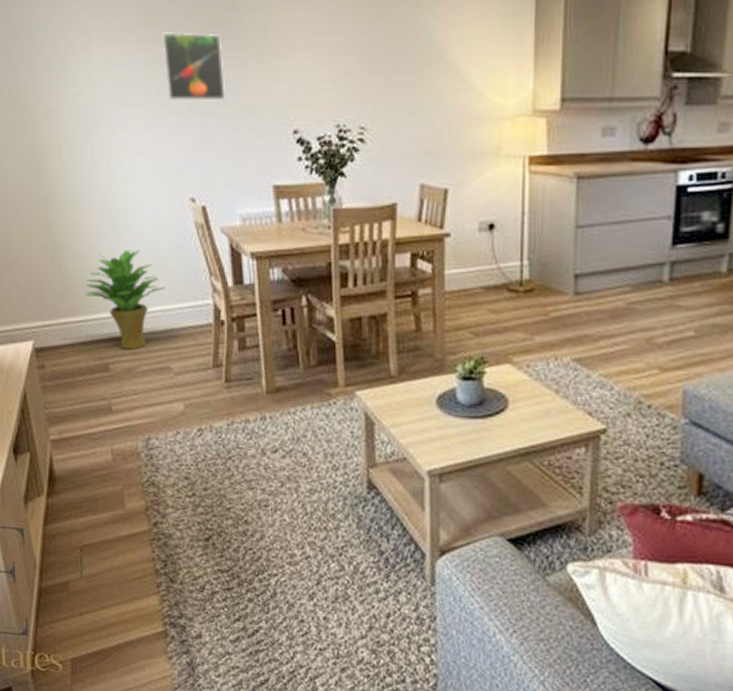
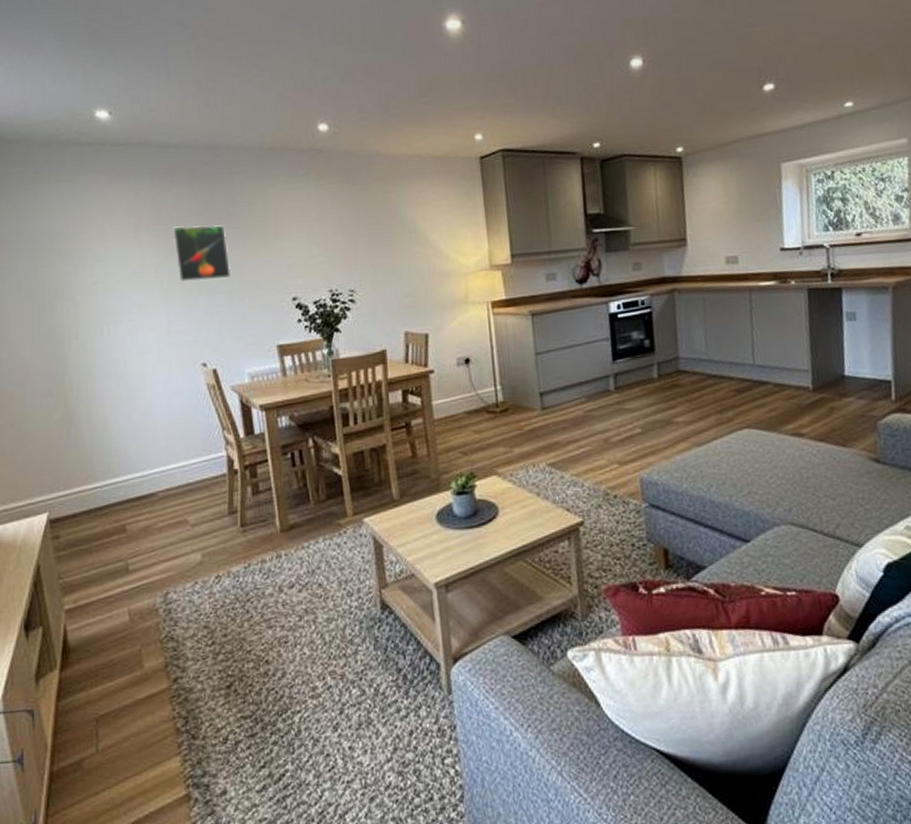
potted plant: present [86,250,167,350] -> none [102,415,182,509]

